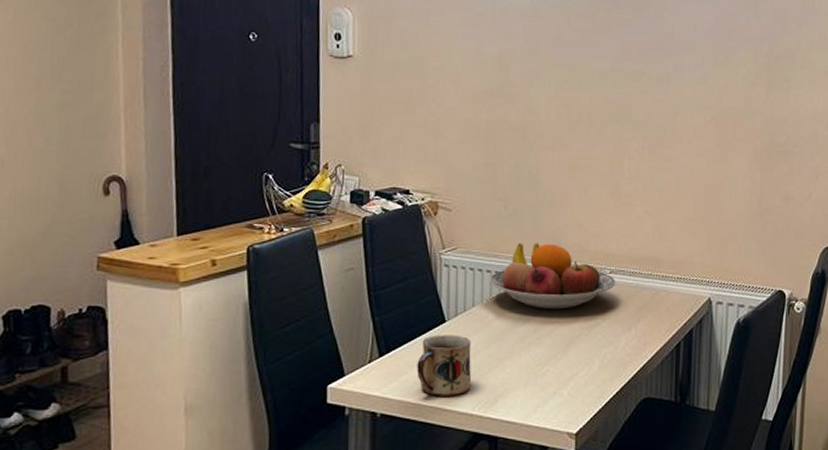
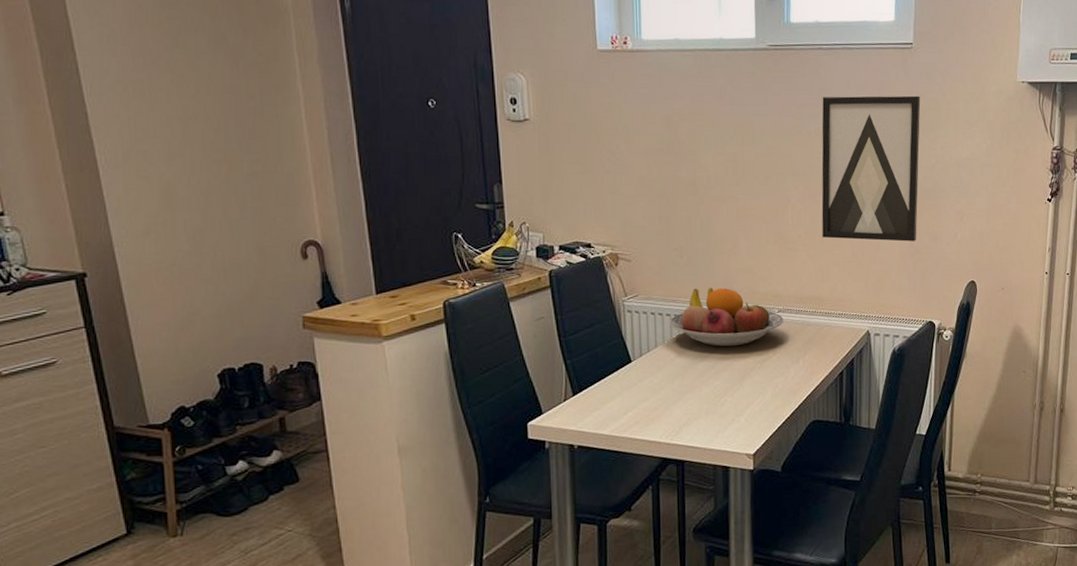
mug: present [417,335,472,396] -> none [608,373,659,428]
wall art: none [661,41,773,201] -> present [821,95,921,242]

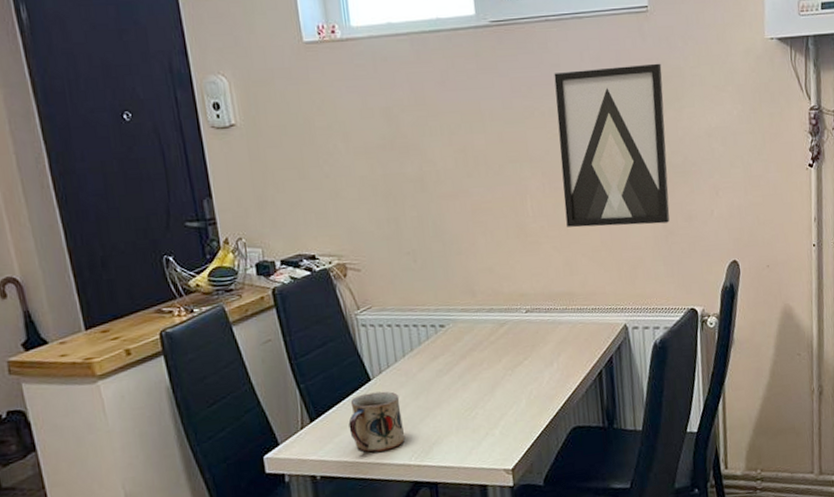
mug: none [608,373,659,428] -> present [348,391,405,453]
fruit bowl: present [668,288,784,347] -> none [407,291,533,356]

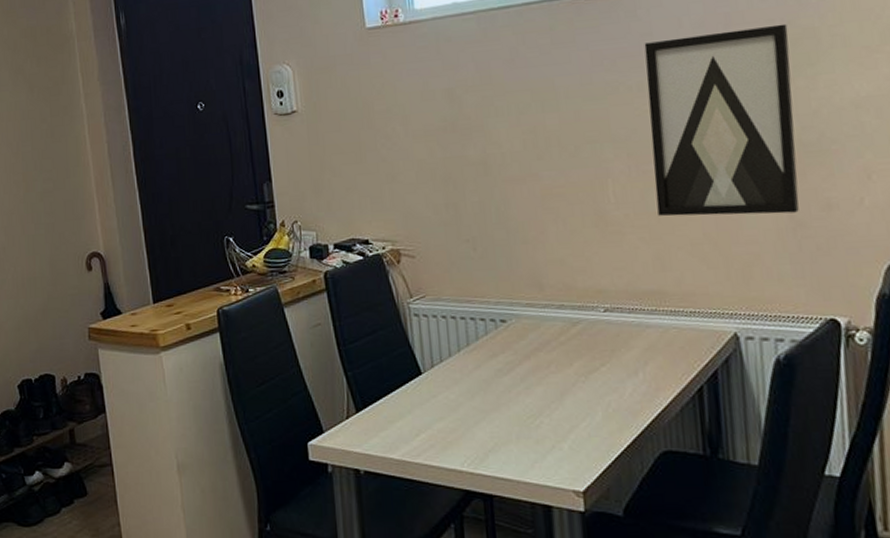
mug: present [348,391,405,453] -> none [396,387,458,452]

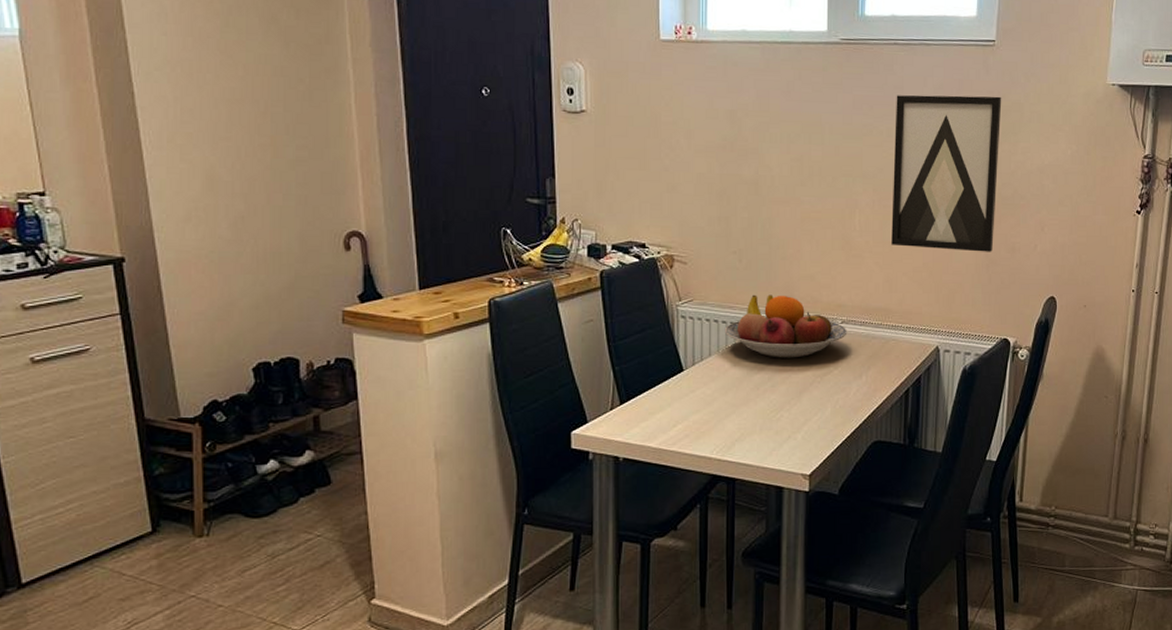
fruit bowl: none [463,284,613,356] -> present [724,294,848,358]

